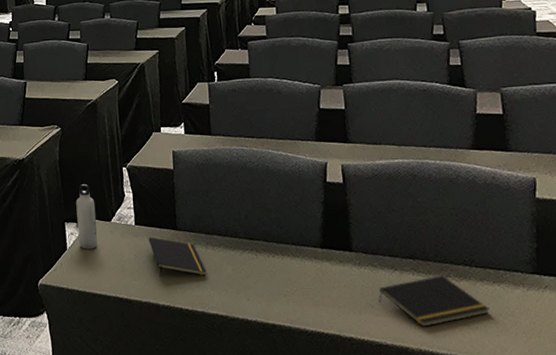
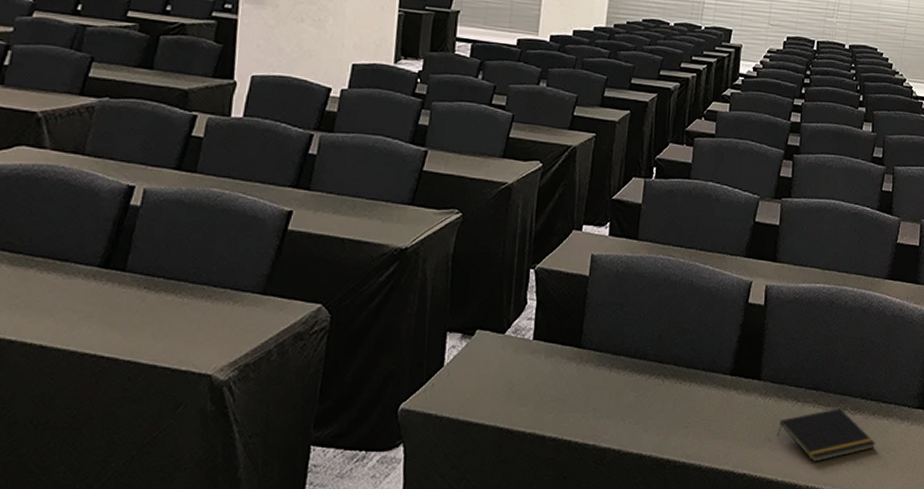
water bottle: present [76,184,98,250] -> none [460,286,489,367]
notepad: present [148,237,207,278] -> none [546,355,606,404]

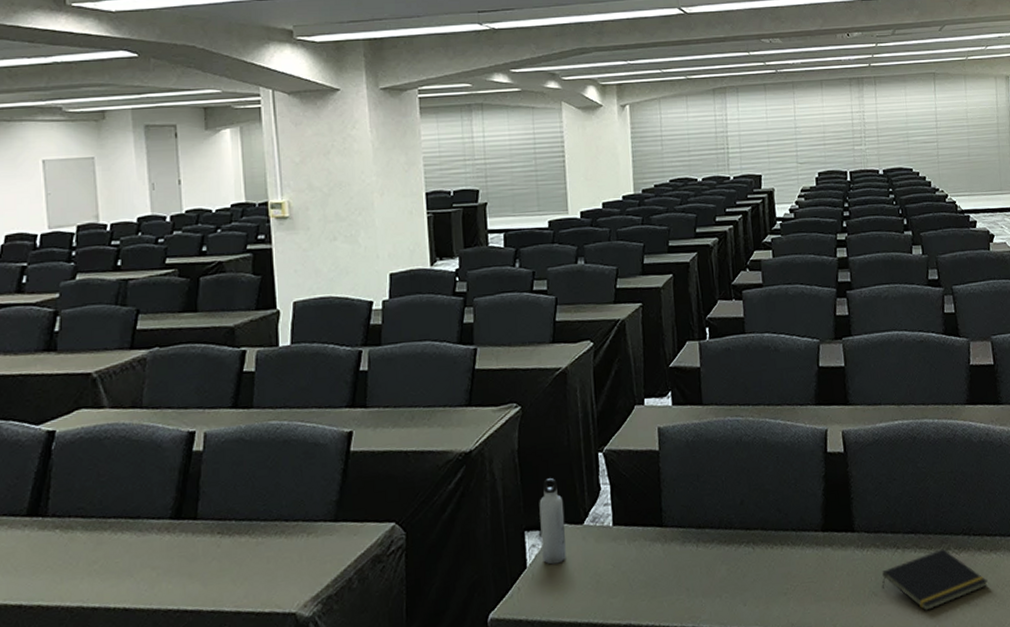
water bottle: none [460,286,489,367] -> present [539,478,566,565]

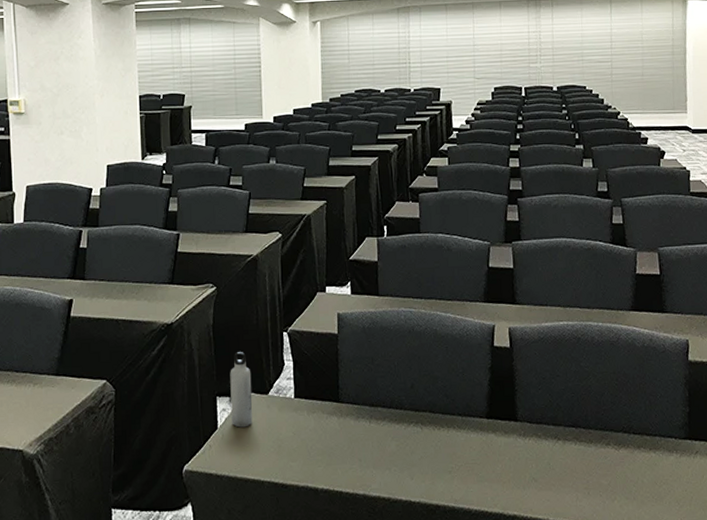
notepad: present [881,548,988,611] -> none [542,443,646,500]

